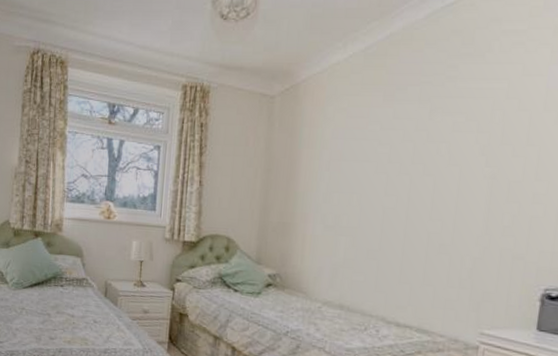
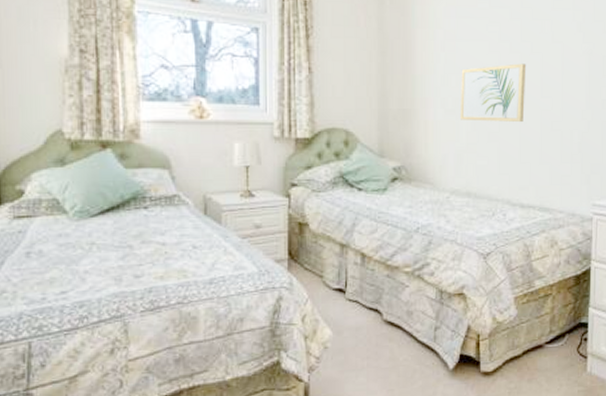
wall art: none [338,185,416,242] -> present [459,63,527,122]

